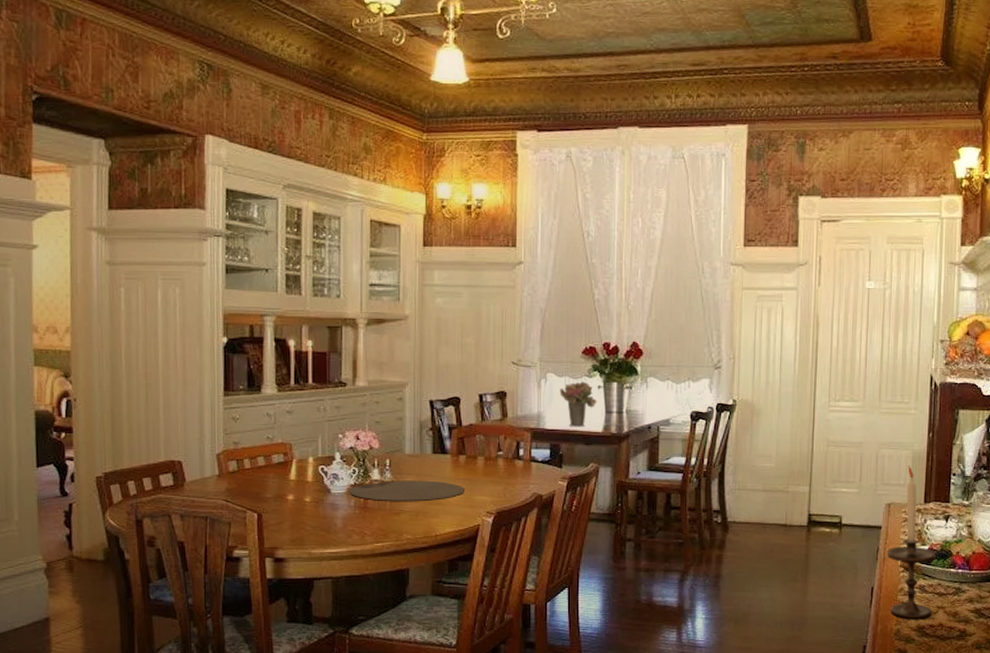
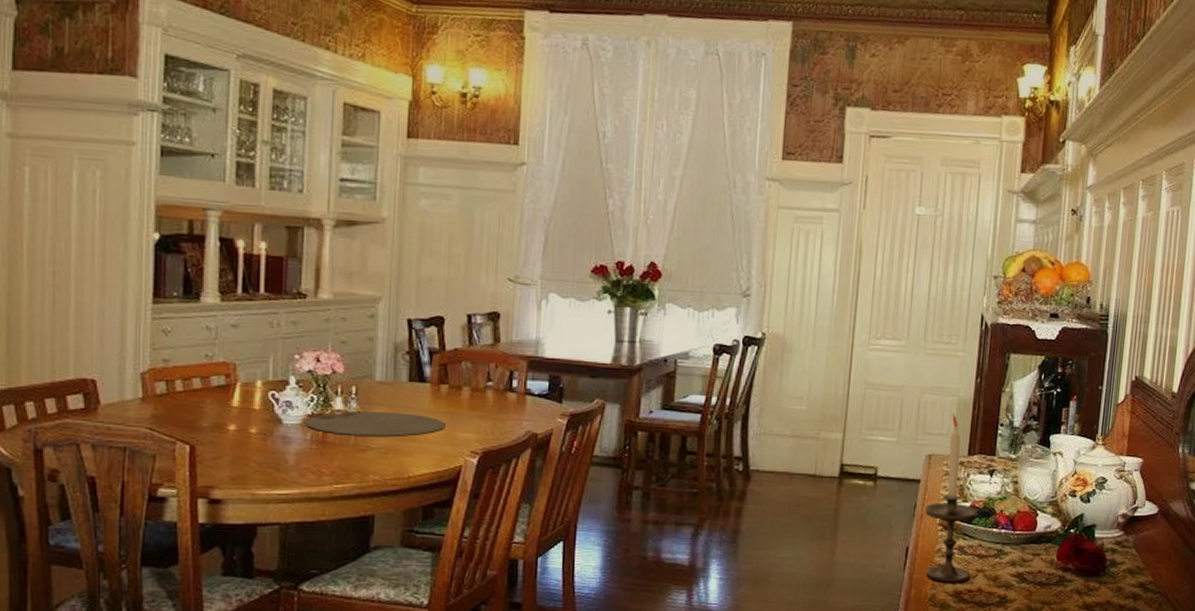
flower bouquet: present [559,381,597,427] -> none [563,304,606,357]

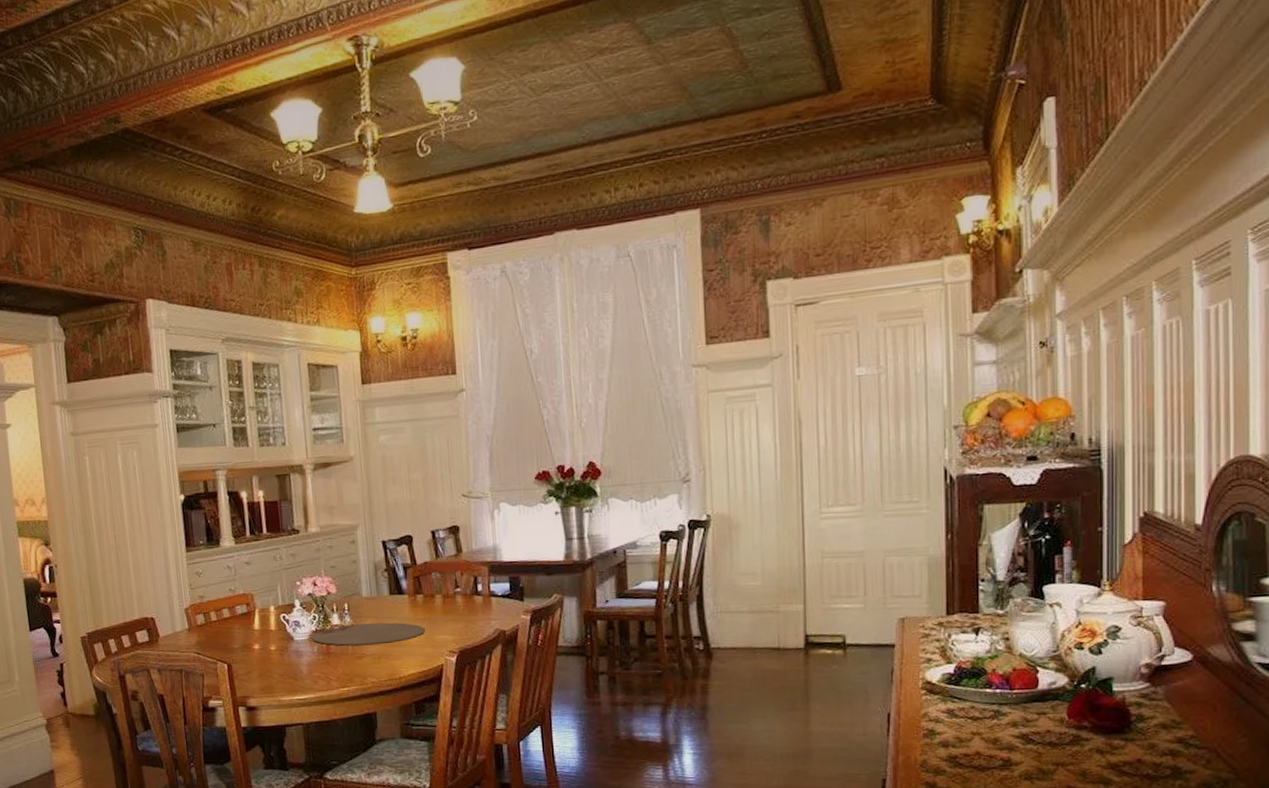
candlestick: present [925,413,979,584] -> none [904,573,966,749]

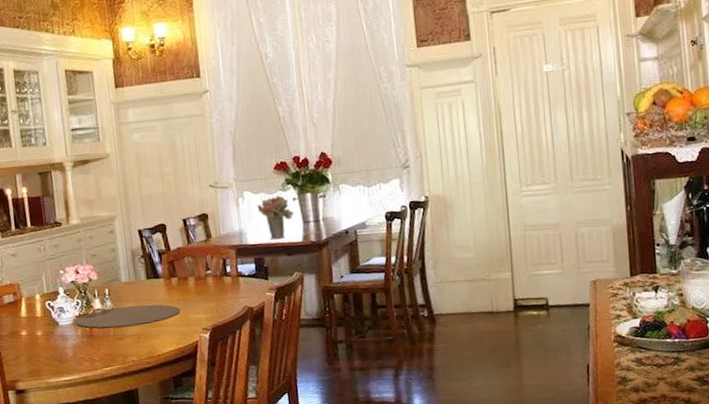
flower bouquet: none [514,508,555,557] -> present [257,195,294,240]

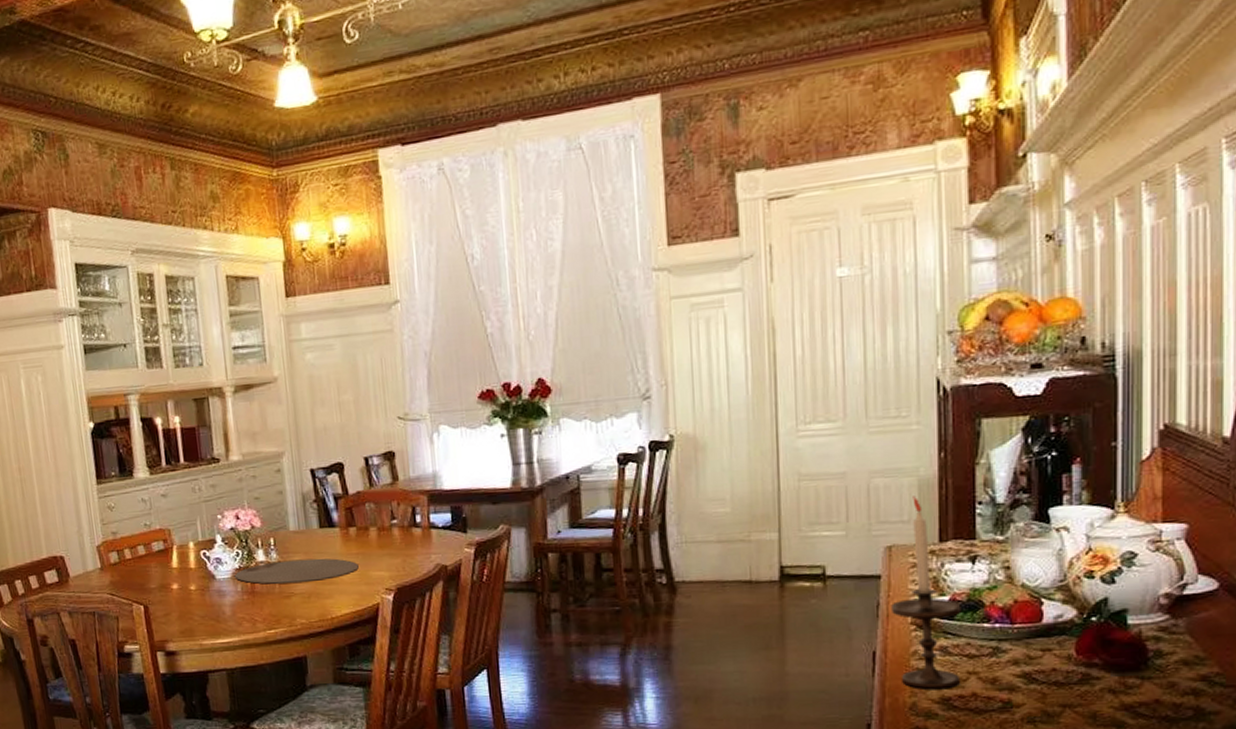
flower bouquet: present [257,195,294,240] -> none [455,431,501,485]
candlestick: none [599,240,652,394] -> present [892,496,962,690]

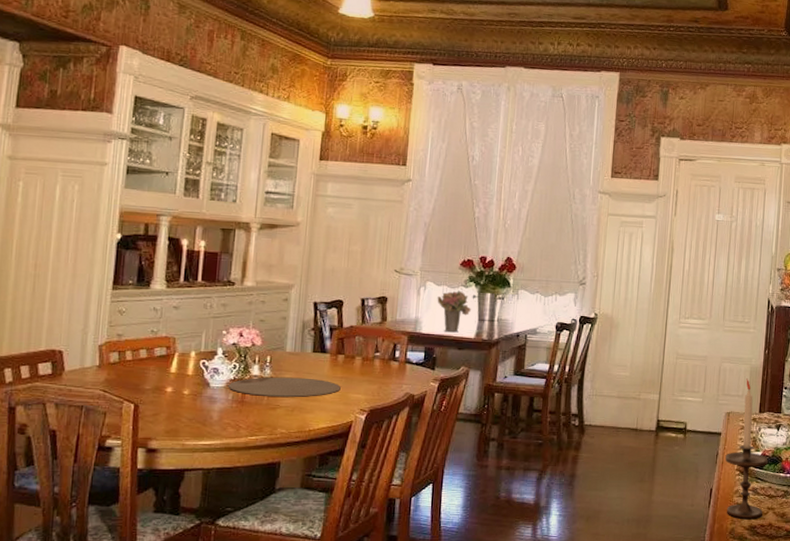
flower bouquet: none [455,431,501,485] -> present [437,291,471,333]

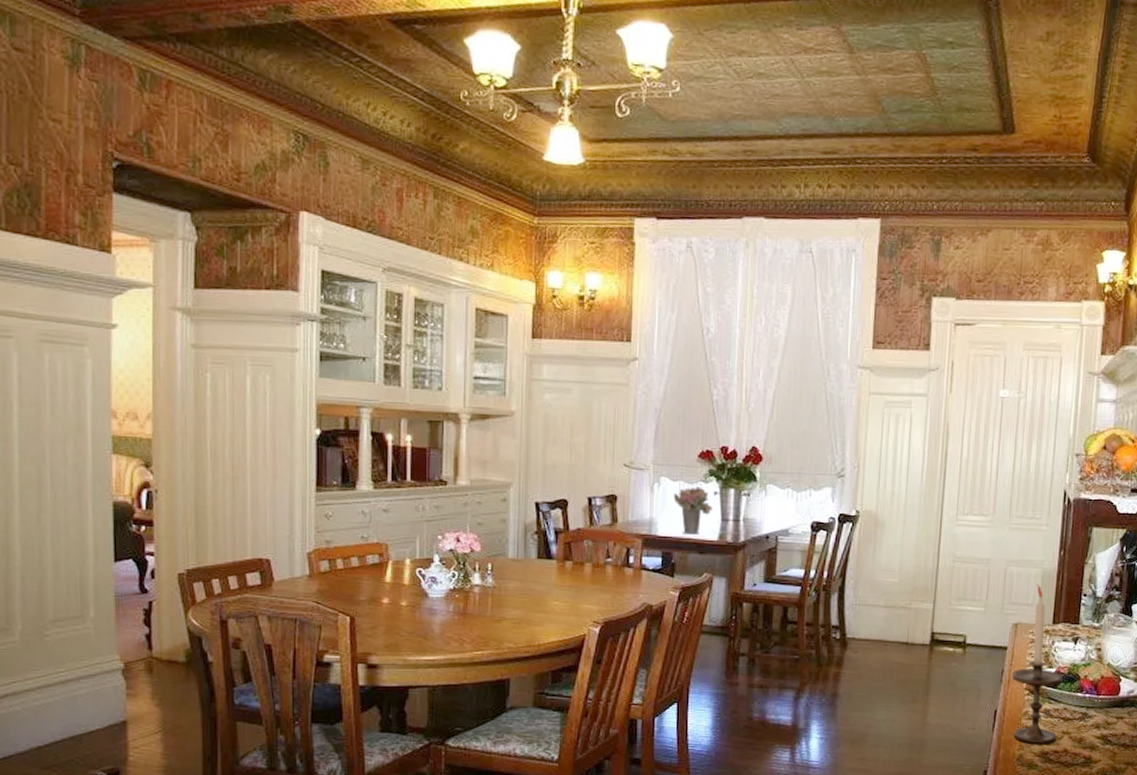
placemat: present [228,377,341,398] -> none [448,586,570,609]

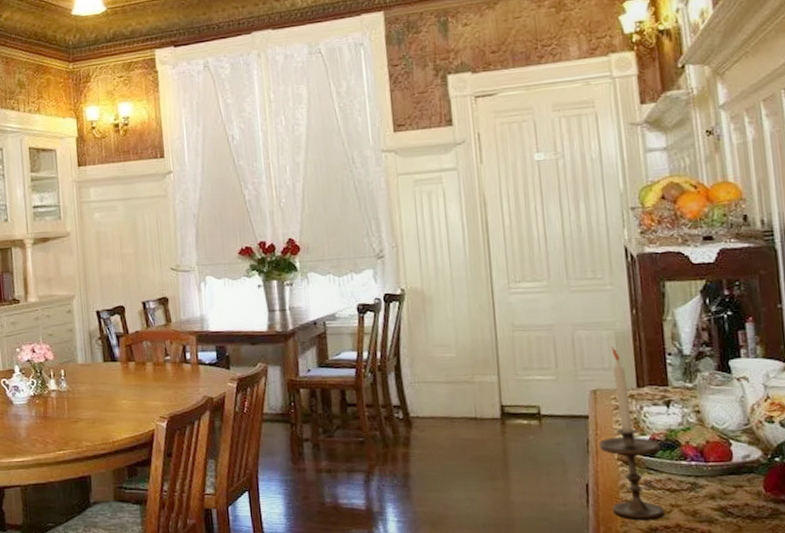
flower bouquet: present [673,486,712,535] -> none [220,282,258,328]

